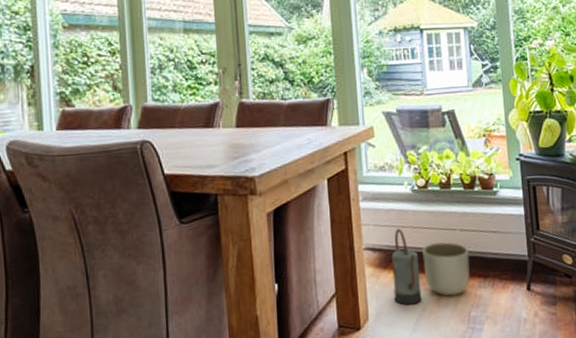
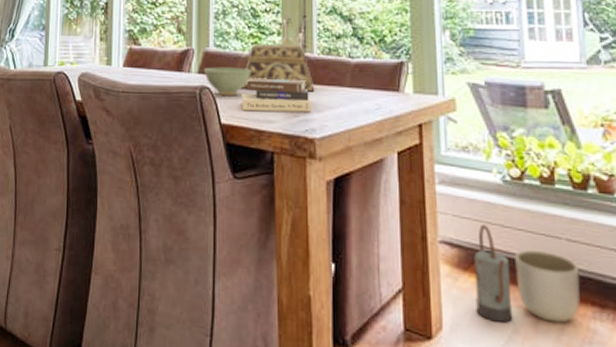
bowl: none [144,118,192,148] -> present [204,67,252,96]
books: none [182,124,251,160] -> present [241,78,312,112]
decorative box: none [183,91,252,139] -> present [242,43,315,92]

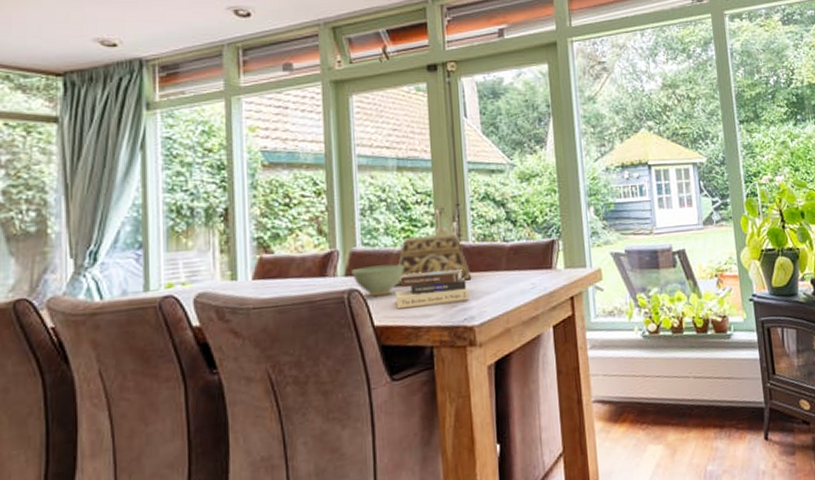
watering can: present [474,225,513,323] -> none [622,378,656,462]
planter: present [515,250,581,323] -> none [655,391,706,450]

